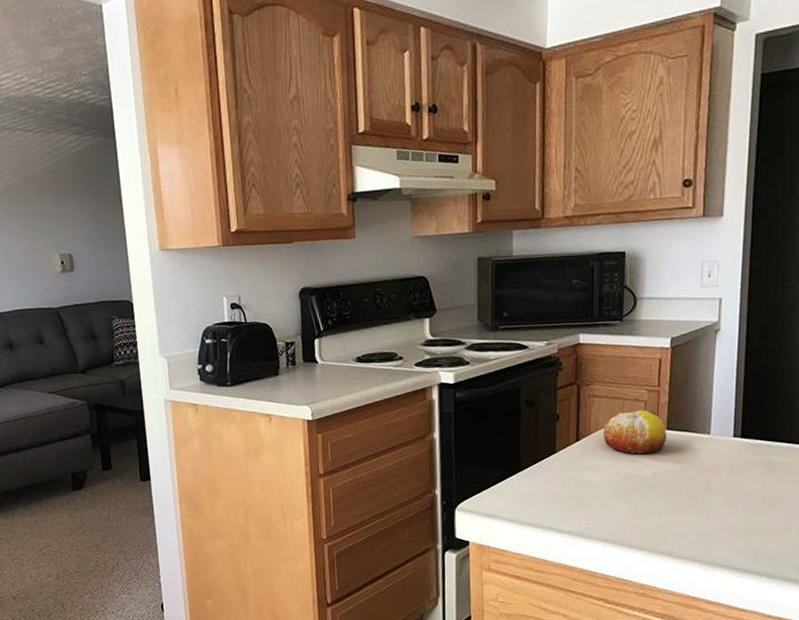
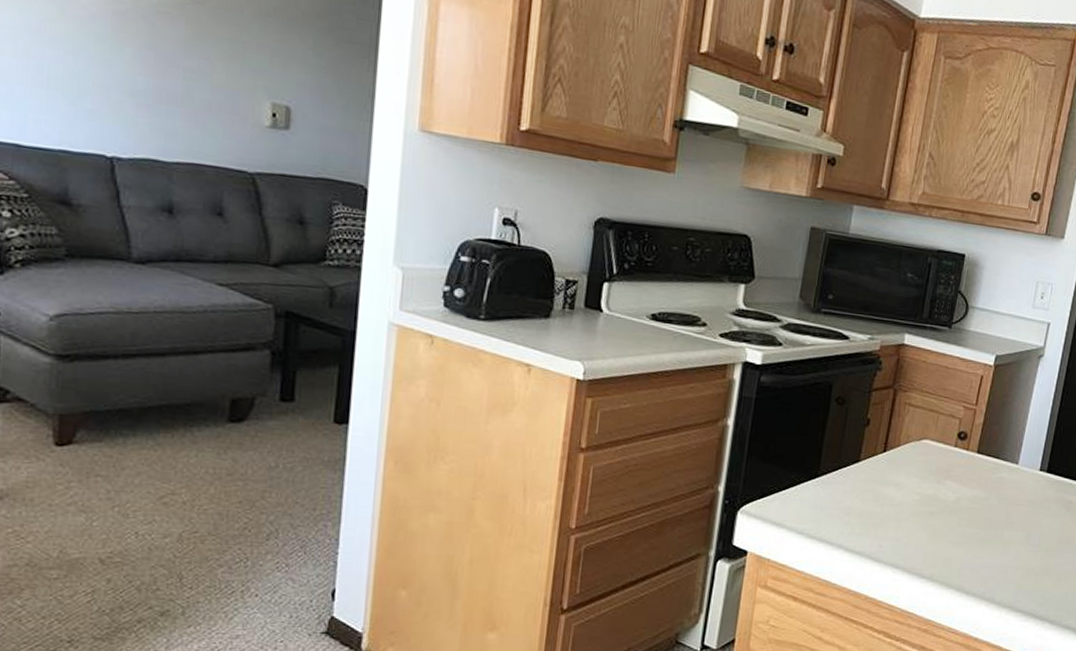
fruit: present [603,409,667,455] -> none [912,427,977,477]

